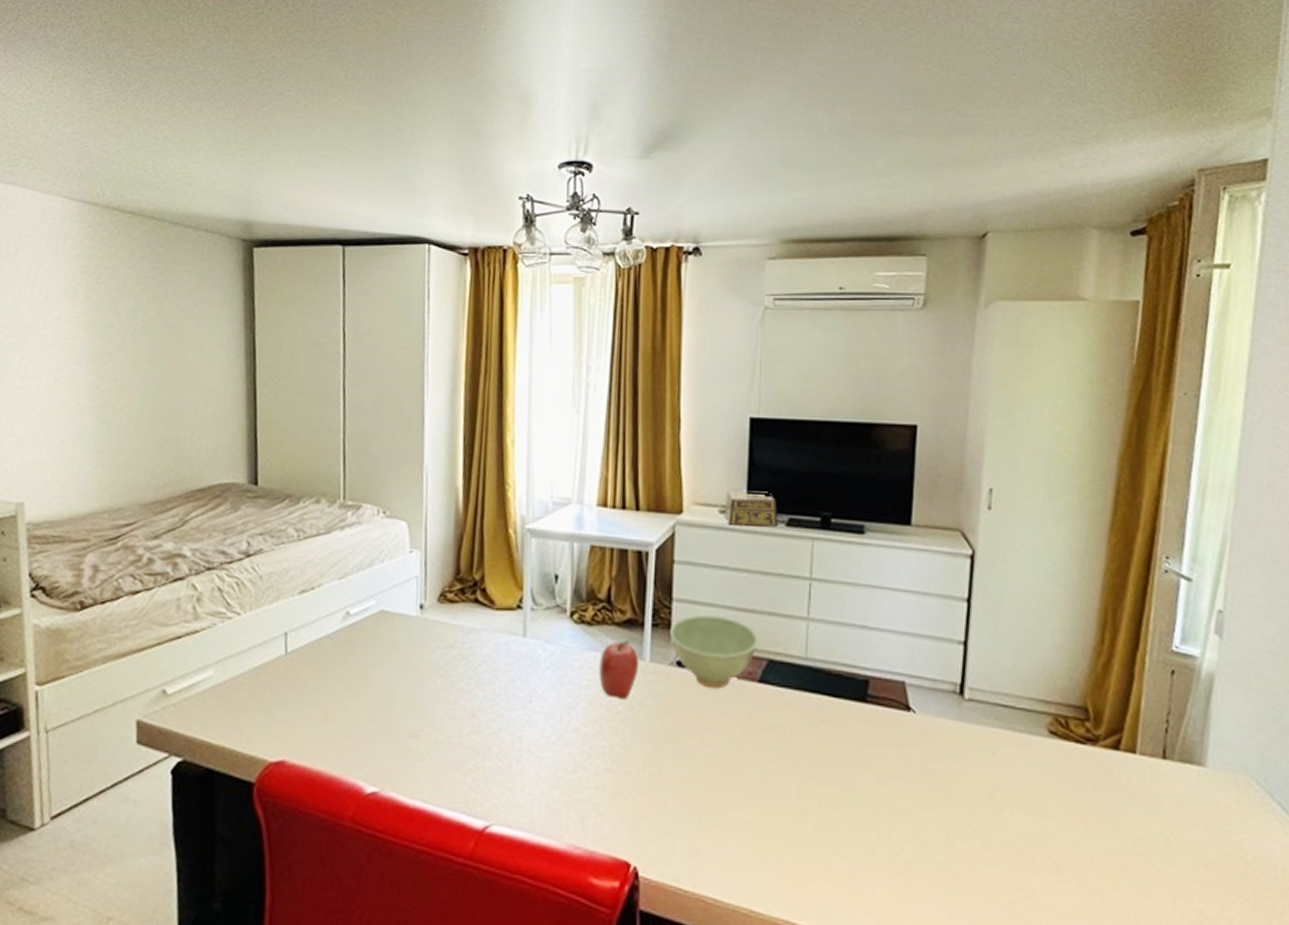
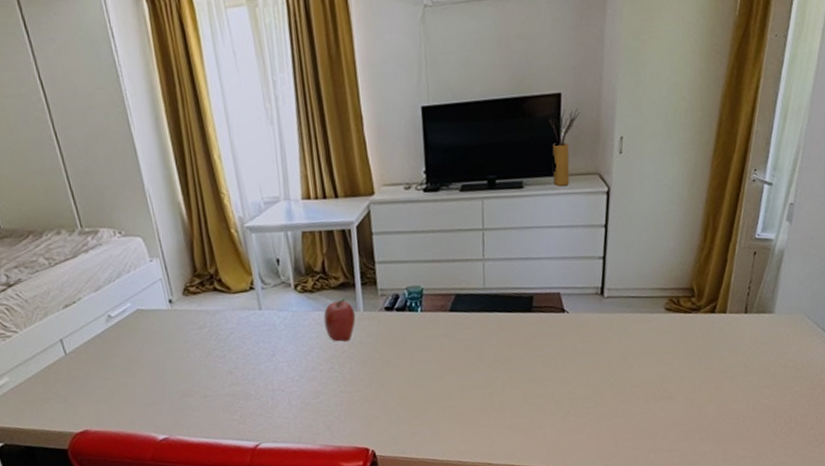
bowl: present [669,615,758,689] -> none [375,268,447,323]
decorative box: present [723,491,778,527] -> none [408,166,453,198]
vase: none [901,445,939,540] -> present [549,108,580,187]

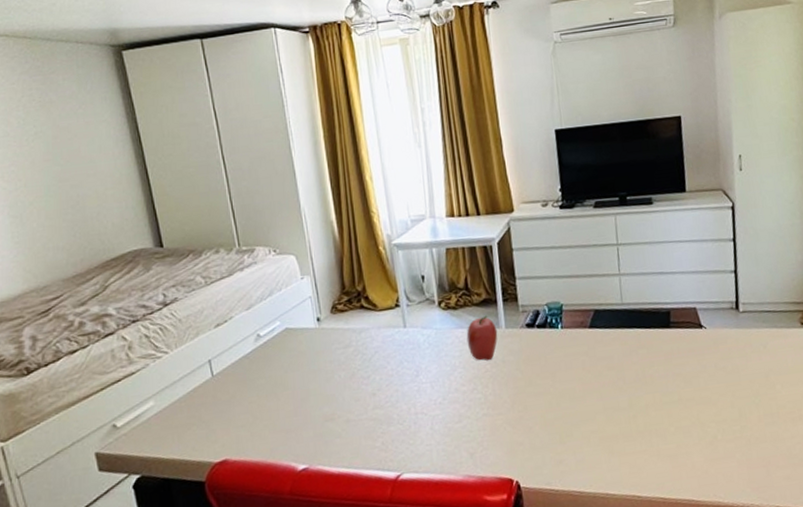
vase: present [549,108,580,187] -> none [672,129,699,202]

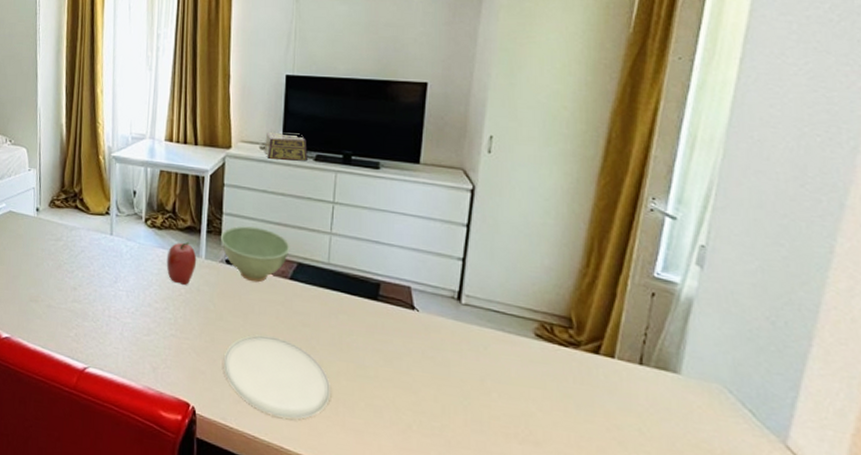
bowl: none [516,284,585,340] -> present [220,226,290,283]
plate: none [539,387,644,467] -> present [223,334,332,421]
decorative box: none [545,184,588,215] -> present [264,132,308,161]

